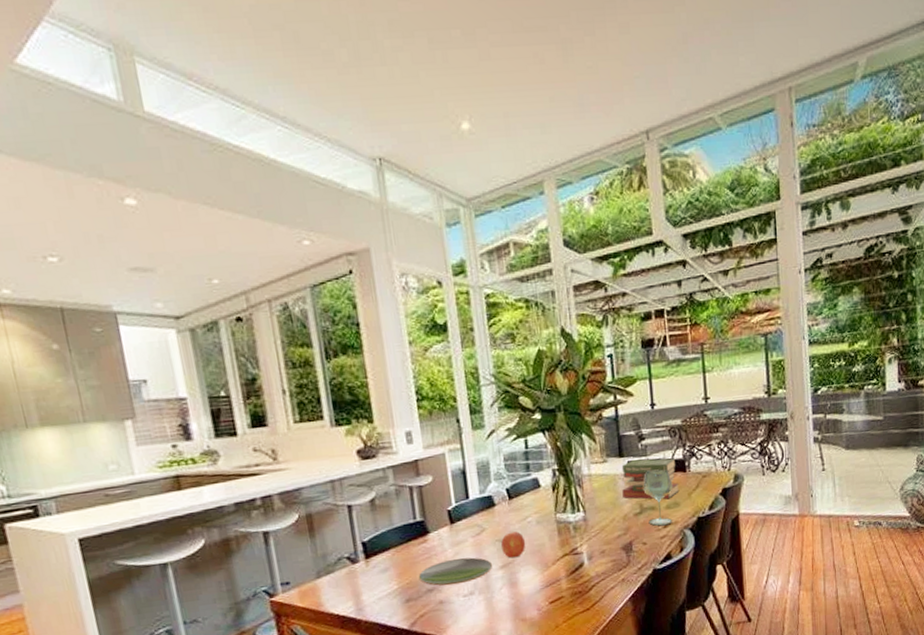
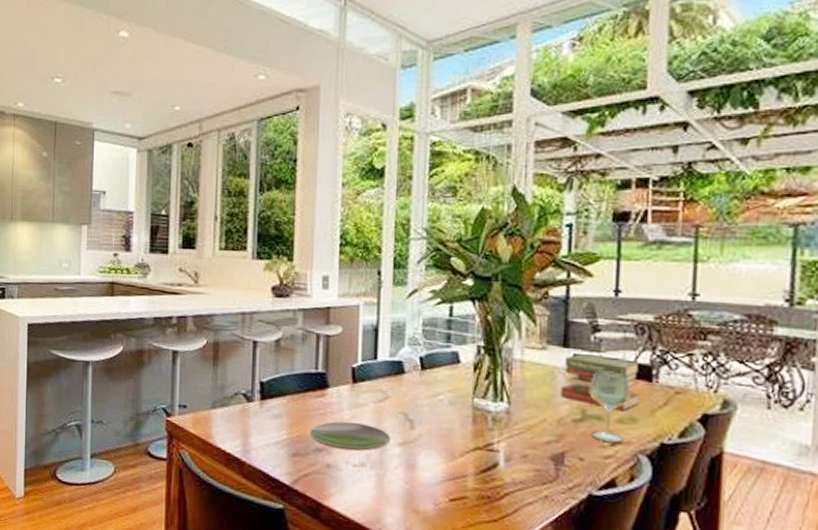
fruit: present [501,531,526,558] -> none [404,407,433,438]

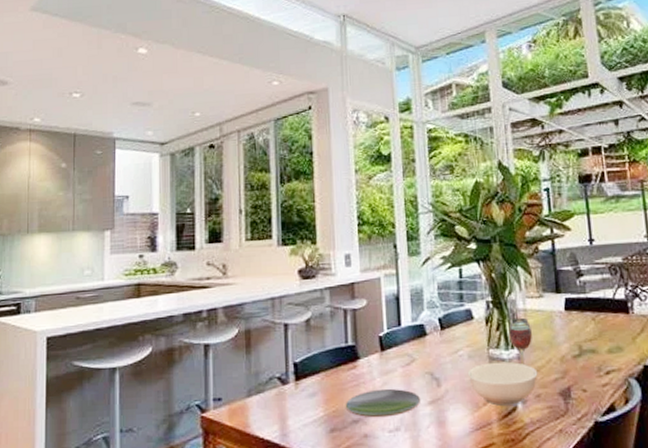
bowl: none [446,412,528,461] -> present [467,361,538,406]
wineglass: none [499,368,527,421] -> present [509,317,532,365]
books: present [561,352,640,412] -> none [558,296,623,343]
wine glass: present [589,370,631,444] -> none [582,308,616,372]

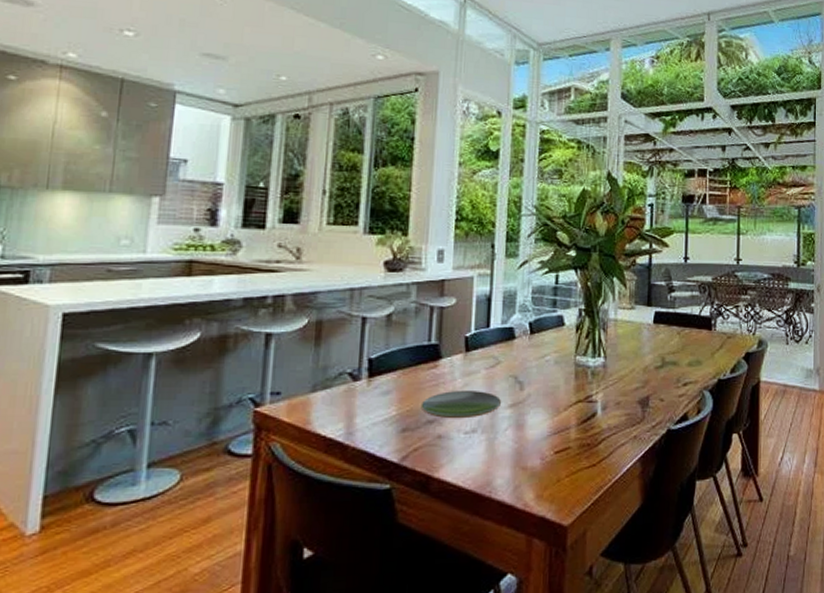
bowl: present [467,361,538,406] -> none [552,369,621,411]
wineglass: present [509,317,532,365] -> none [597,327,620,373]

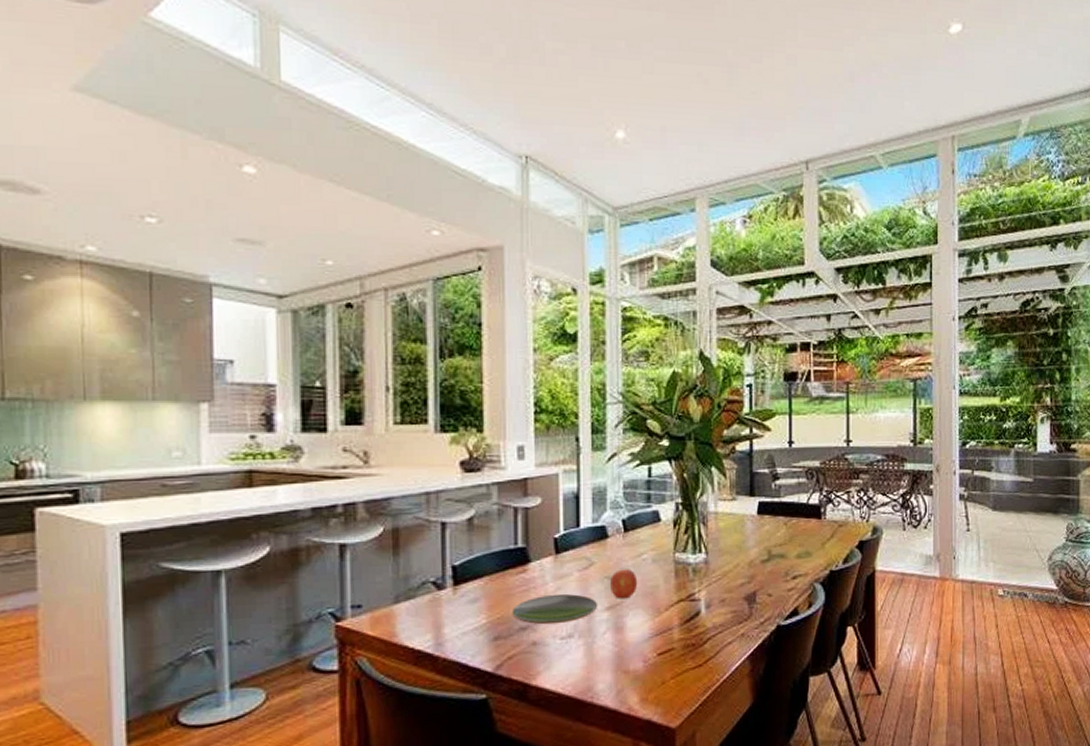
fruit: none [514,369,540,398] -> present [610,569,638,599]

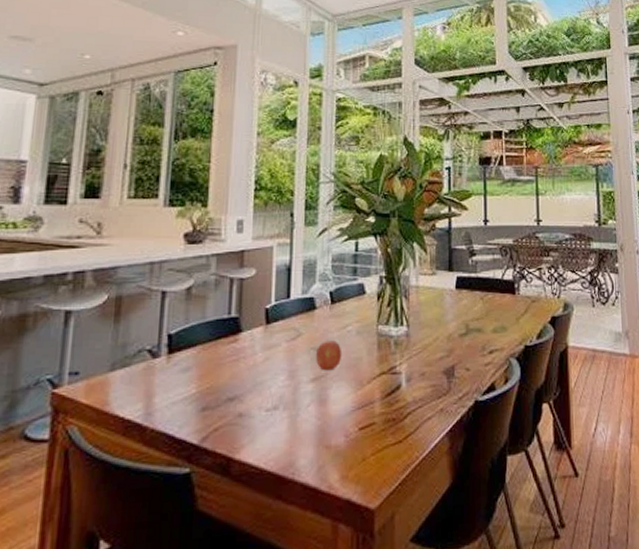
plate: present [512,593,598,625] -> none [221,364,304,396]

